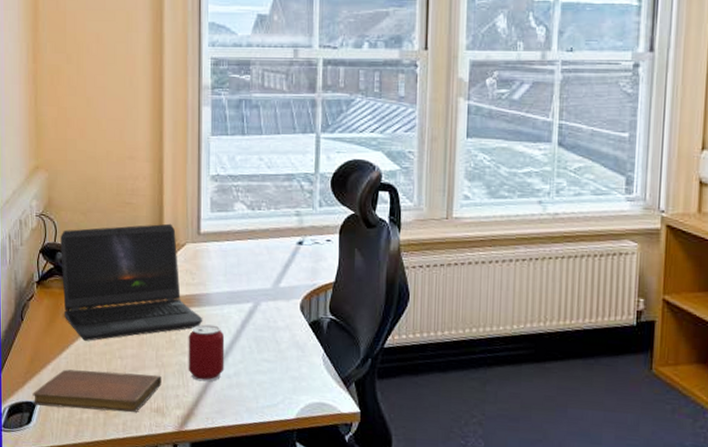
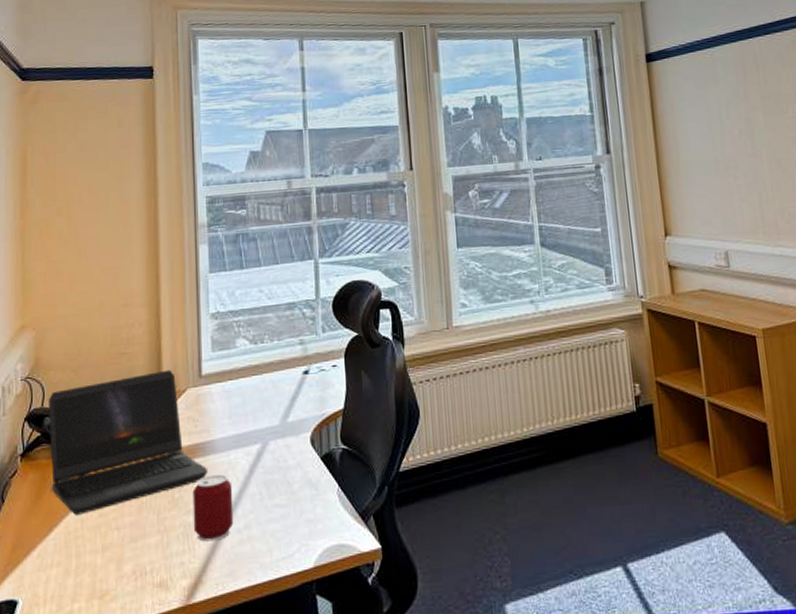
notebook: present [33,369,162,413] -> none [14,542,164,603]

